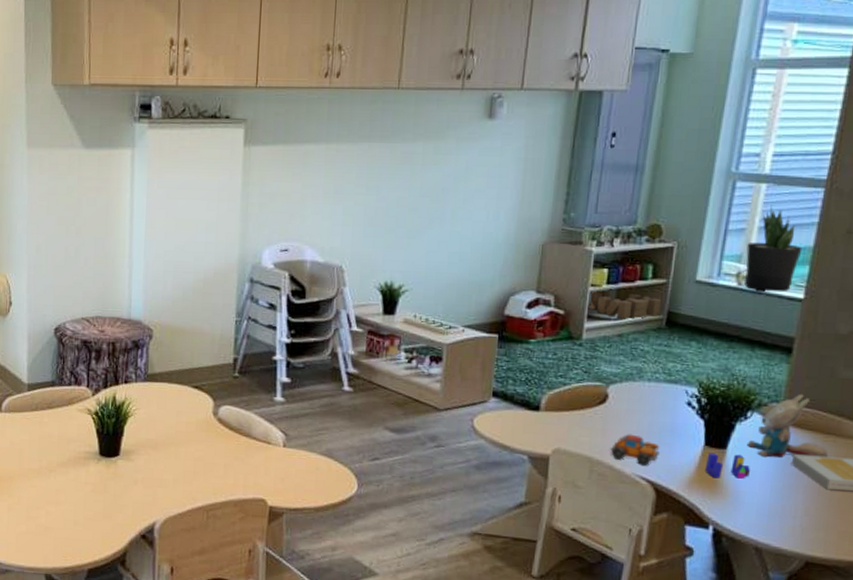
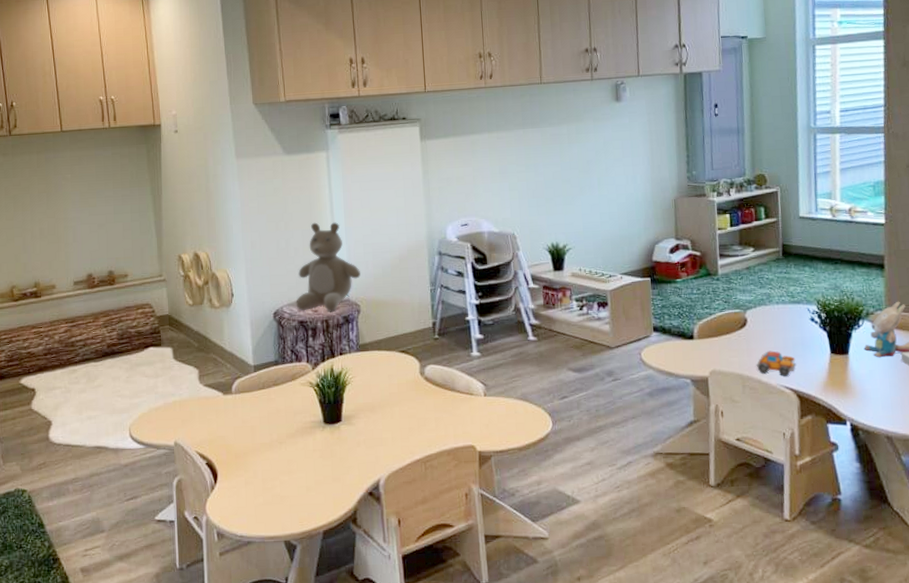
teddy bear: none [80,230,157,333] -> present [296,222,360,311]
wooden blocks: present [588,289,662,319] -> none [718,230,777,255]
toy blocks: present [704,452,750,479] -> none [834,358,871,380]
planter: present [744,205,803,293] -> none [833,150,877,220]

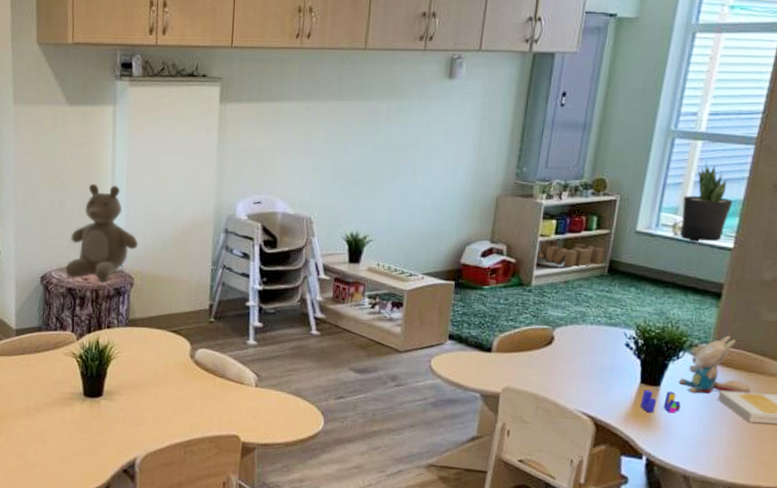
wooden blocks: none [718,230,777,255] -> present [537,239,605,267]
toy car: present [756,350,796,376] -> none [555,373,600,402]
planter: none [833,150,877,220] -> present [680,160,733,242]
toy blocks: none [834,358,871,380] -> present [639,390,681,413]

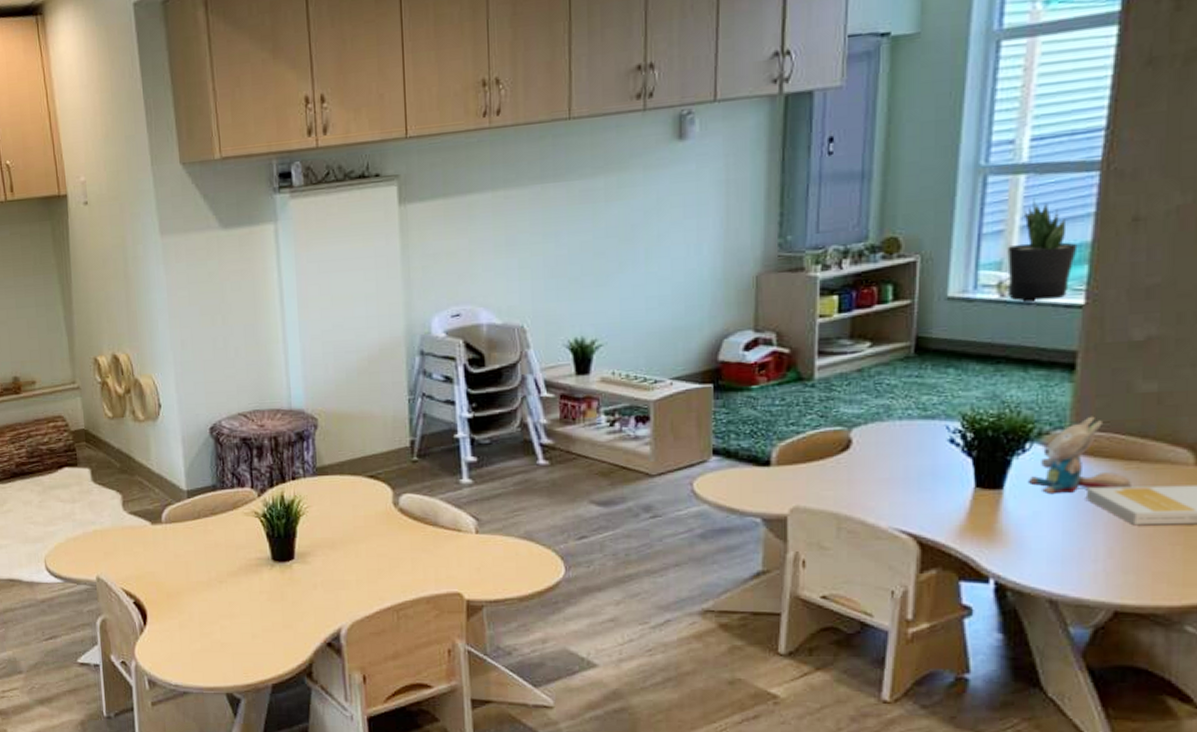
teddy bear: present [65,183,138,281] -> none [237,314,318,426]
wooden blocks: present [537,239,605,267] -> none [818,318,908,351]
toy blocks: present [639,390,681,413] -> none [977,494,1034,524]

